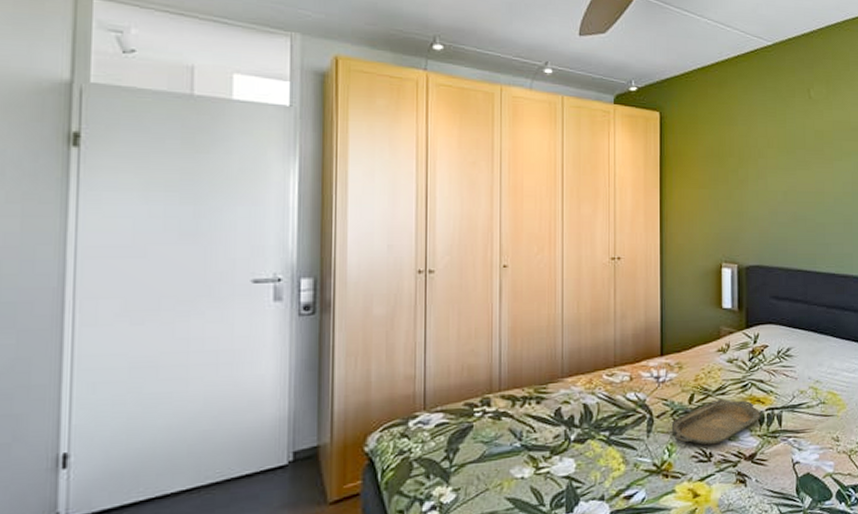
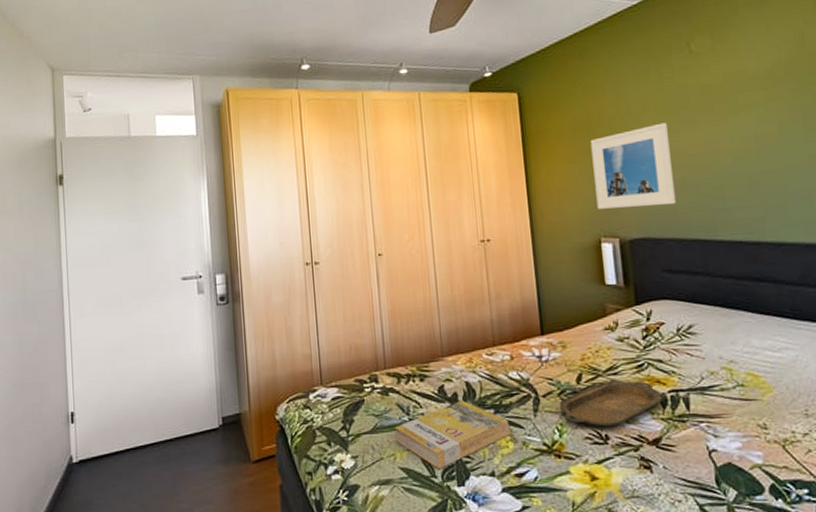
book: none [505,423,622,496] -> present [395,400,510,469]
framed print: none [721,159,786,236] -> present [590,122,676,209]

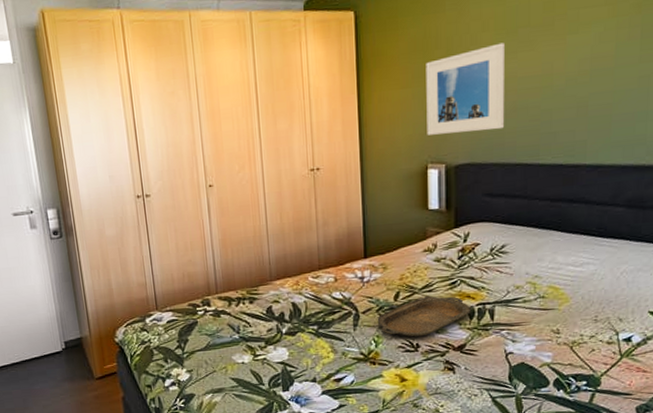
book: present [395,400,510,469] -> none [227,318,331,378]

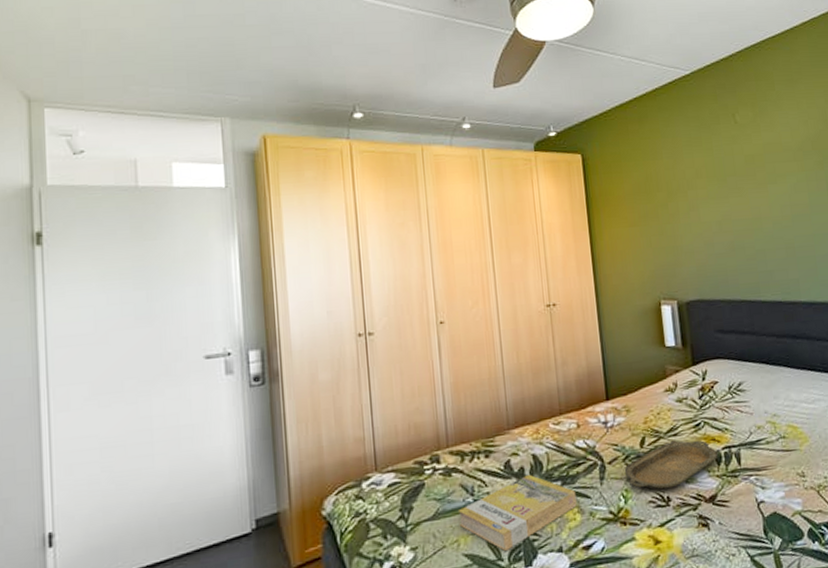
book: none [227,318,331,378] -> present [459,474,577,551]
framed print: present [426,42,504,135] -> none [650,188,726,272]

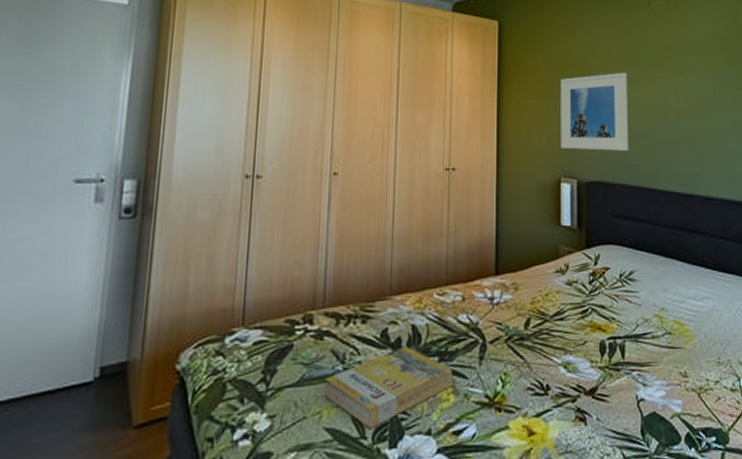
serving tray: present [624,440,718,490] -> none [505,324,602,377]
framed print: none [650,188,726,272] -> present [560,72,628,152]

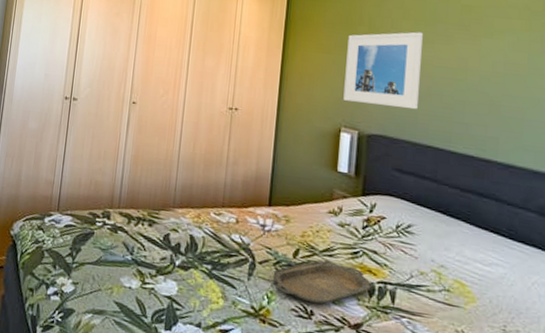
book: present [325,346,452,428] -> none [116,251,223,310]
serving tray: none [505,324,602,377] -> present [273,259,371,304]

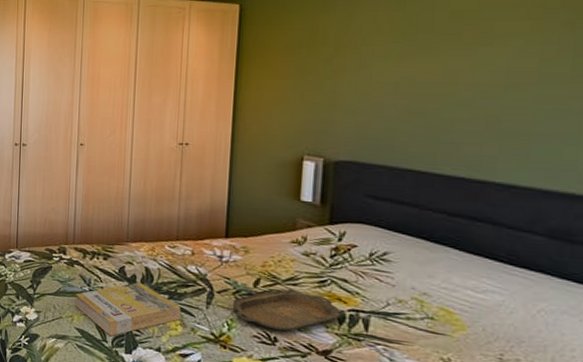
book: none [116,251,223,310] -> present [76,282,181,336]
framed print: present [343,31,423,110] -> none [305,46,401,132]

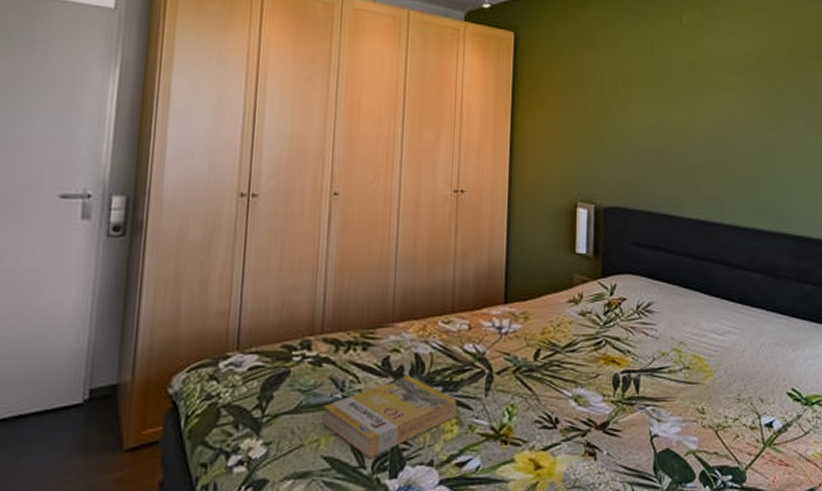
serving tray: present [232,288,341,331] -> none [513,356,615,410]

